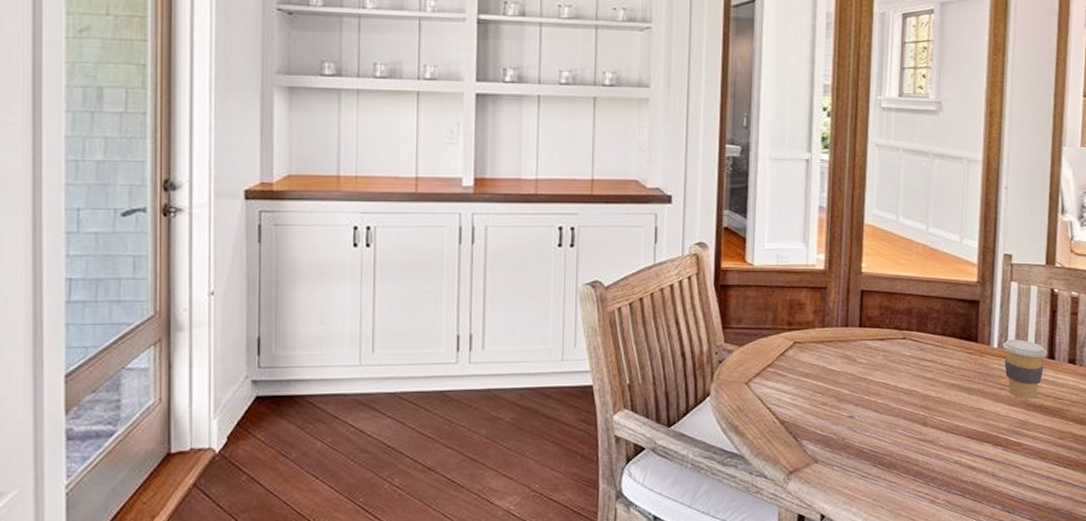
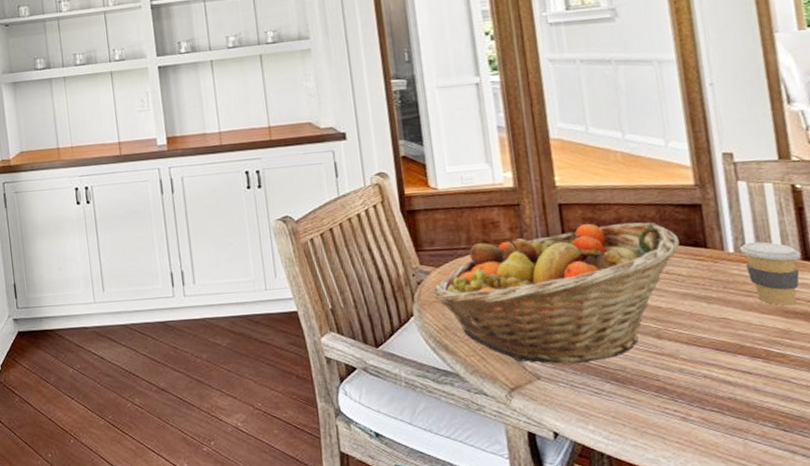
fruit basket: none [731,311,956,449] -> present [432,222,680,365]

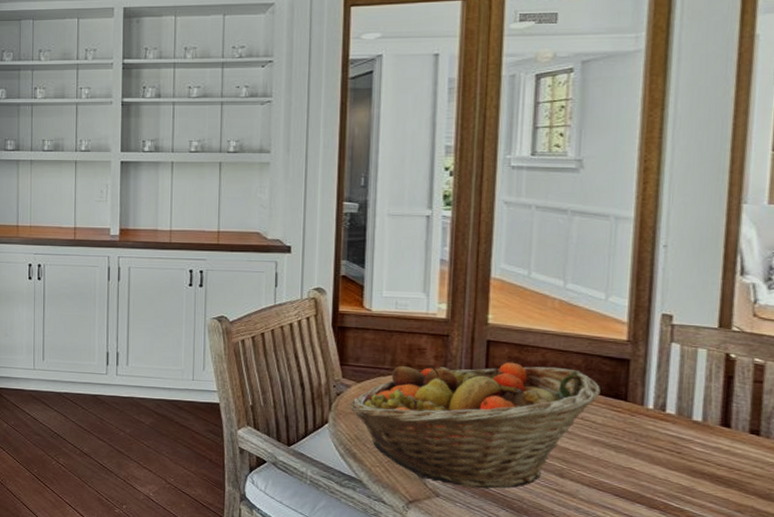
coffee cup: present [739,241,801,306] -> none [659,402,720,466]

